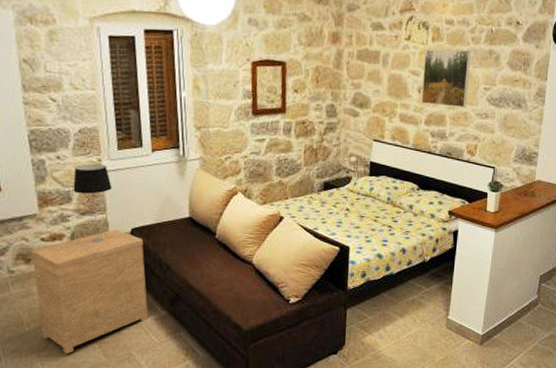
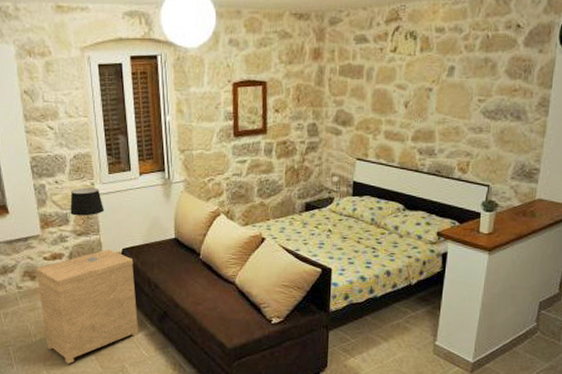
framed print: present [421,49,471,107] -> none [408,59,464,122]

